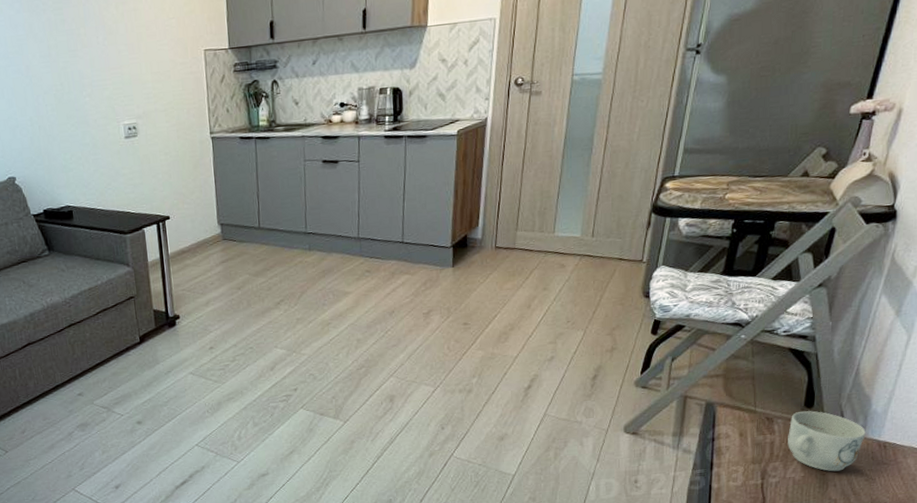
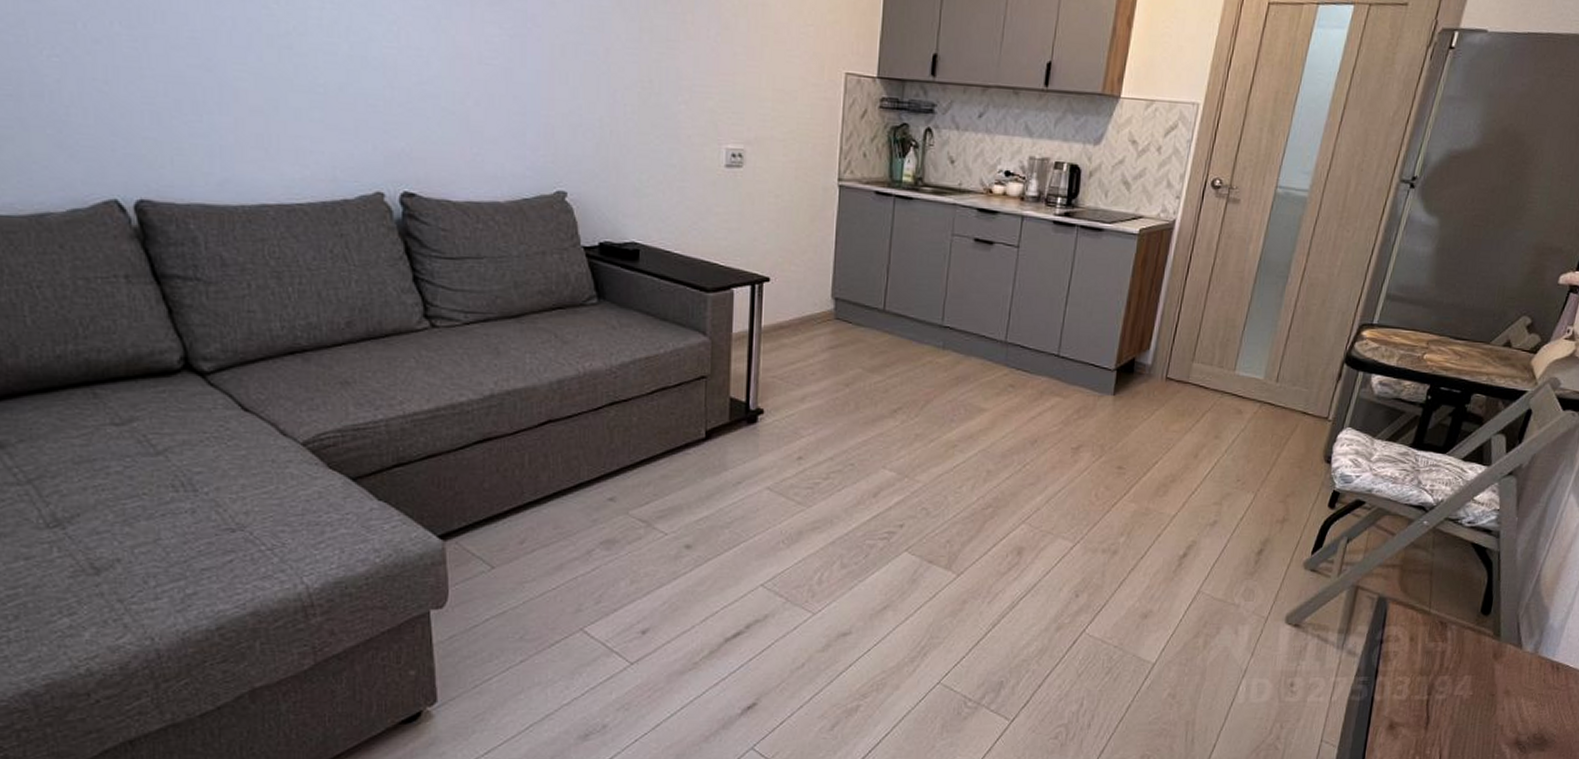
mug: present [788,411,866,472] -> none [1459,618,1540,693]

